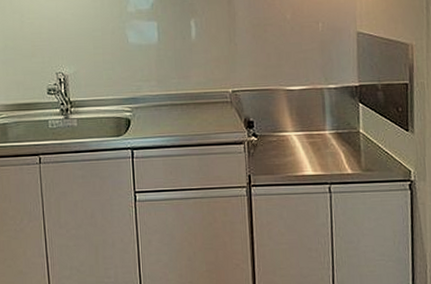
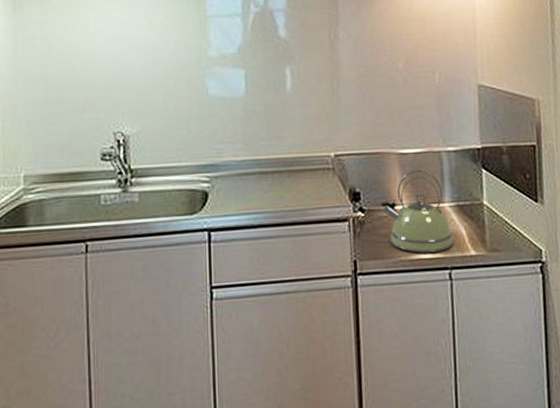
kettle: none [271,103,333,171] -> present [381,169,454,253]

